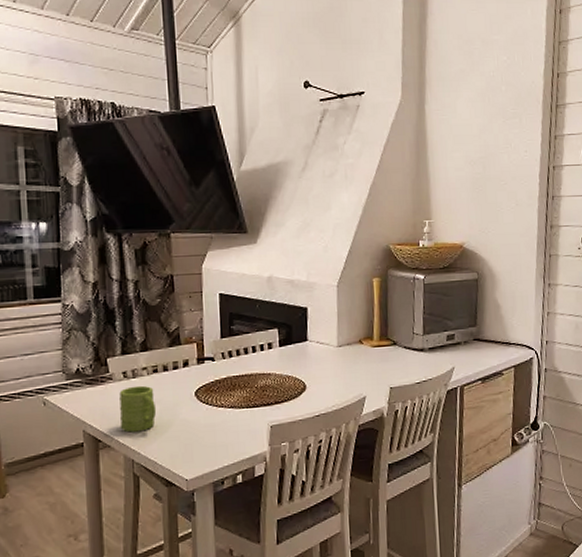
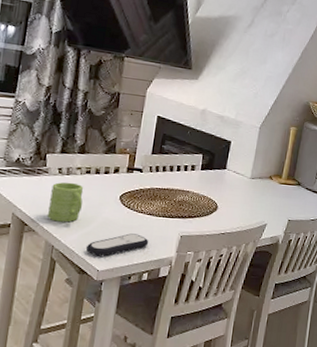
remote control: none [168,432,237,464] -> present [85,233,149,257]

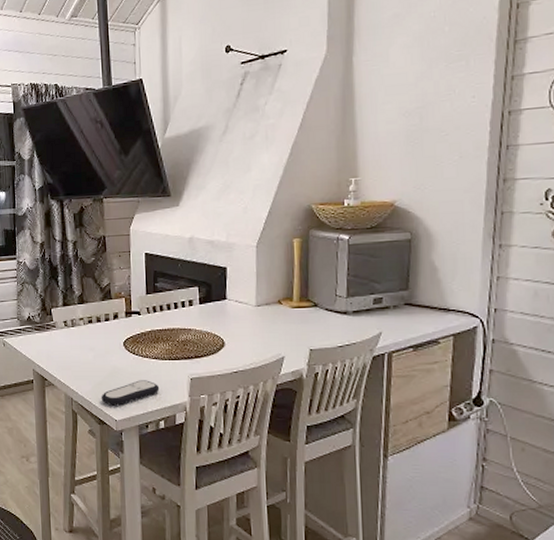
mug: present [48,182,84,223] -> none [61,334,91,374]

